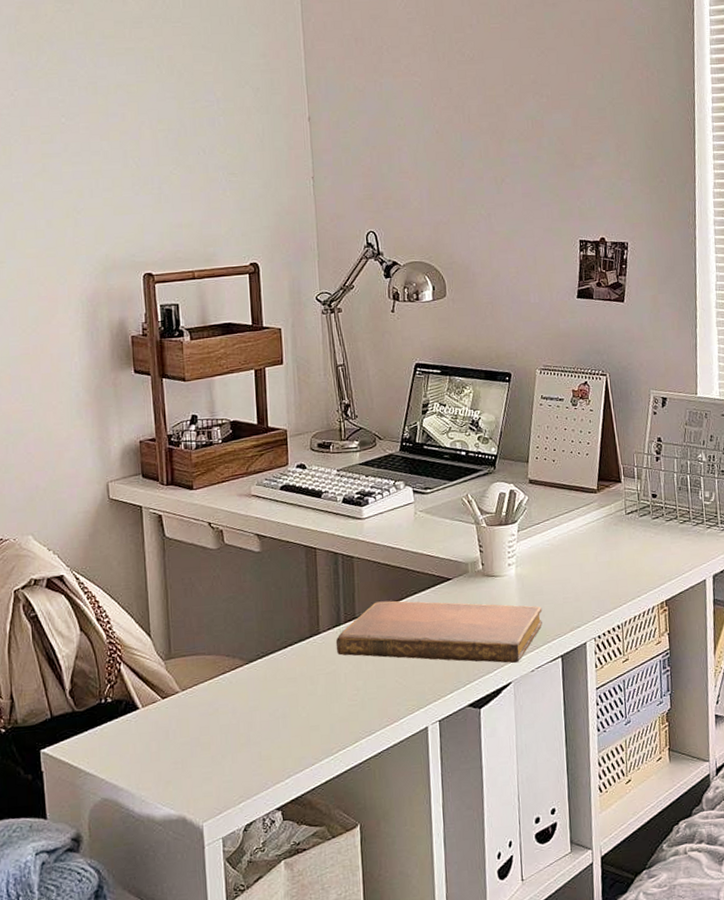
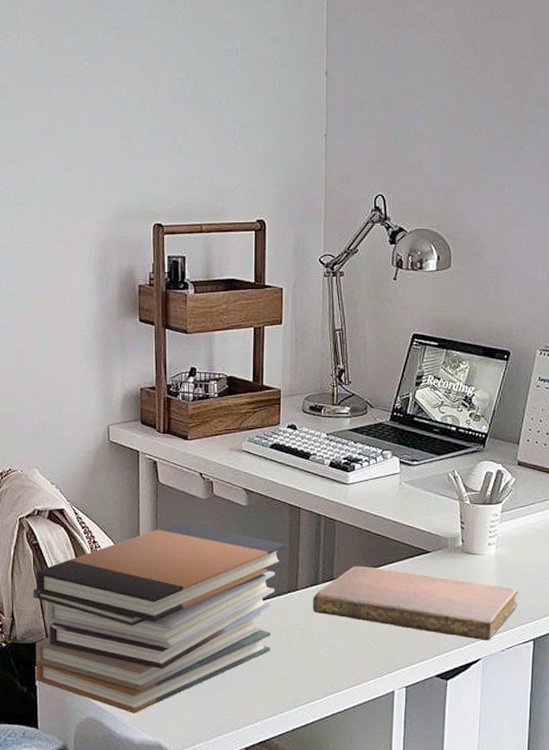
book stack: none [33,576,305,788] -> present [33,522,286,713]

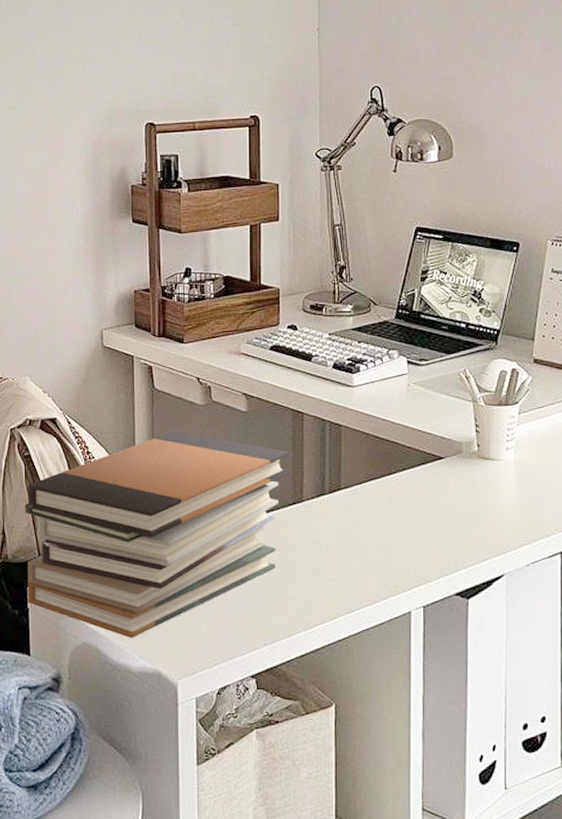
notebook: present [312,566,519,641] -> none [319,474,542,555]

